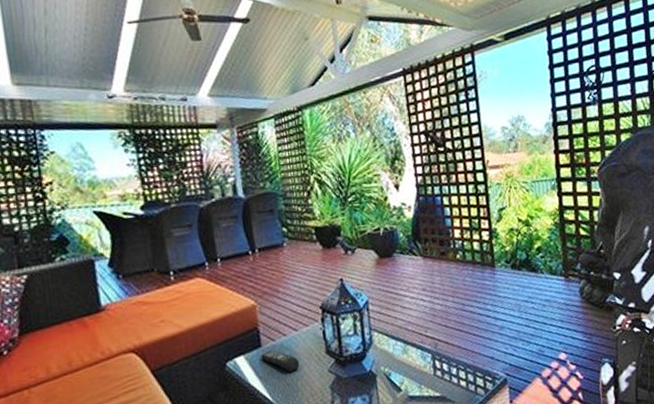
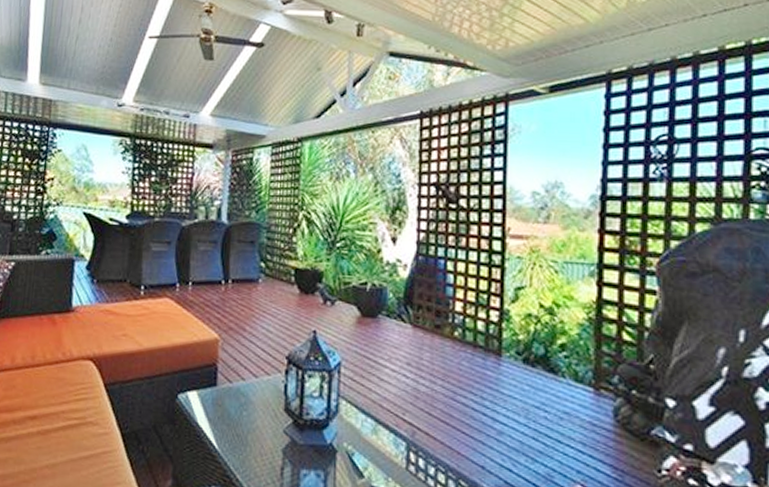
remote control: present [261,350,300,373] -> none [214,392,254,422]

